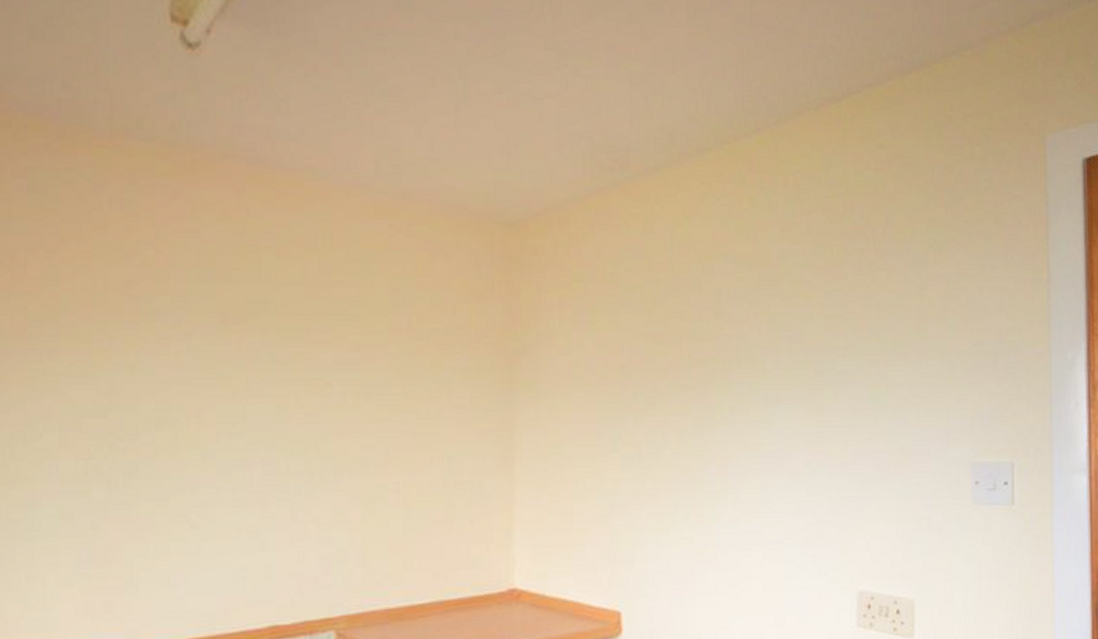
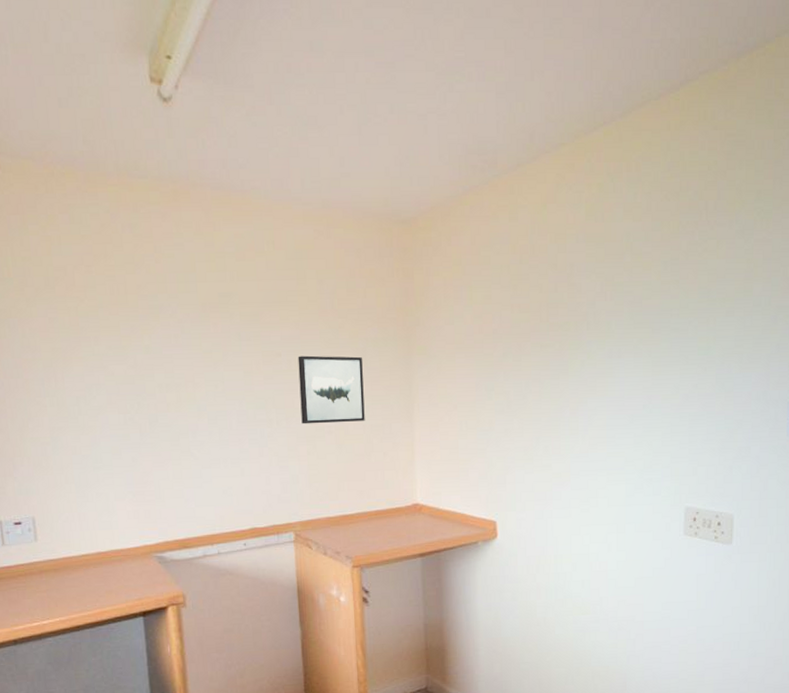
wall art: none [356,387,447,480] -> present [298,355,365,424]

